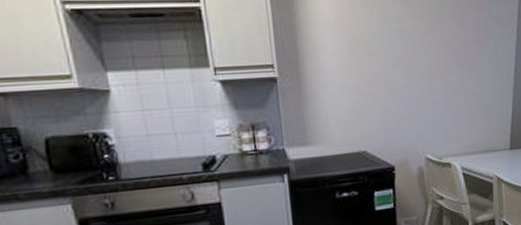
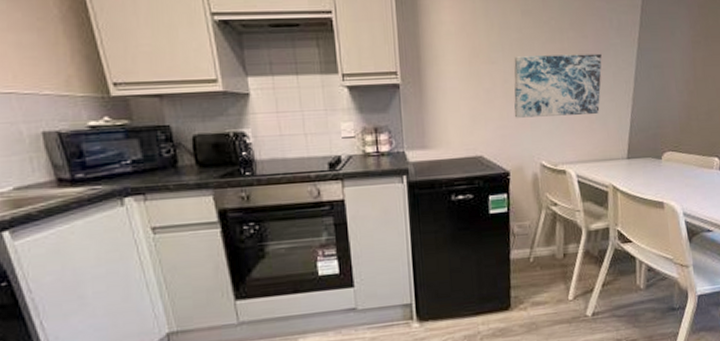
wall art: none [395,44,483,111] -> present [514,53,602,118]

